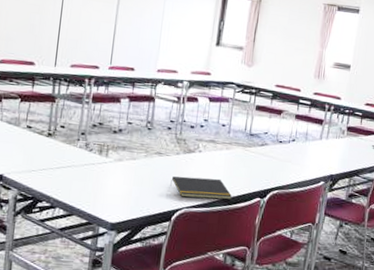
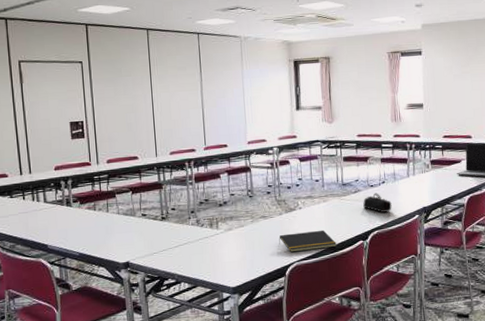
pencil case: none [267,150,298,173] -> present [363,193,392,213]

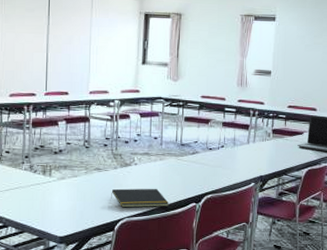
pencil case: present [363,193,392,213] -> none [200,156,229,177]

